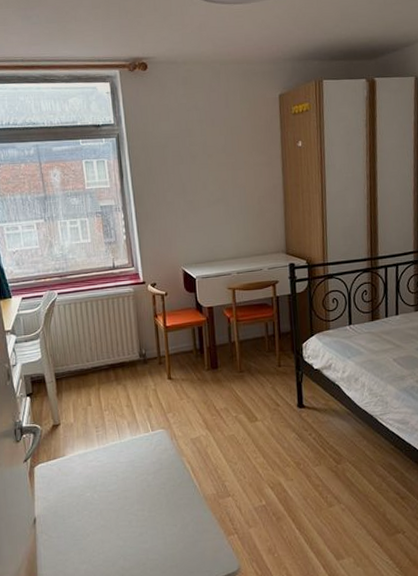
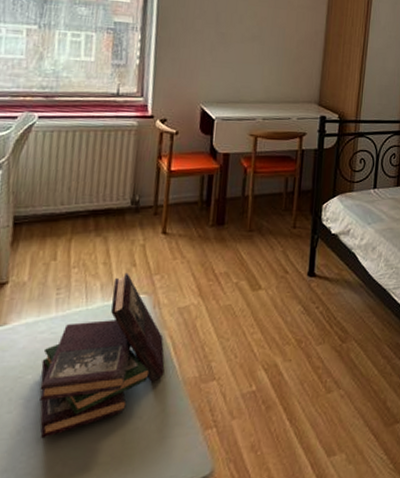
book: none [94,412,188,540] -> present [40,272,165,439]

